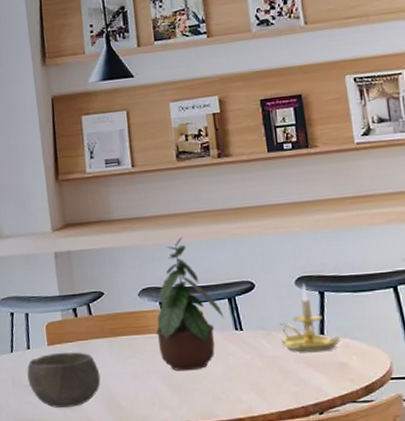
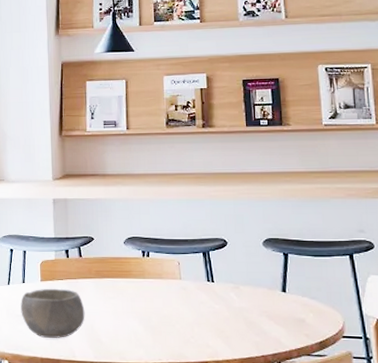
potted plant: present [155,236,225,371] -> none [136,194,199,315]
candle holder: present [279,284,341,352] -> none [247,245,300,307]

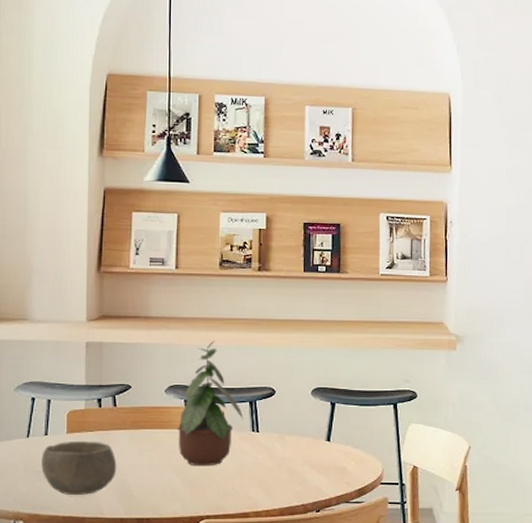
potted plant: none [136,194,199,315] -> present [177,340,244,466]

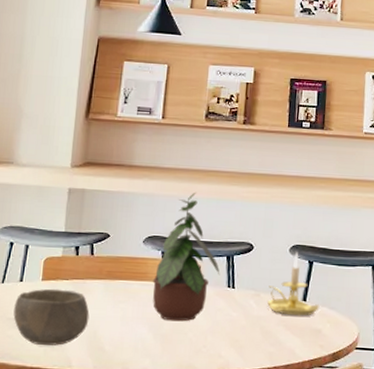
candle holder: none [292,394,344,455] -> present [267,252,320,316]

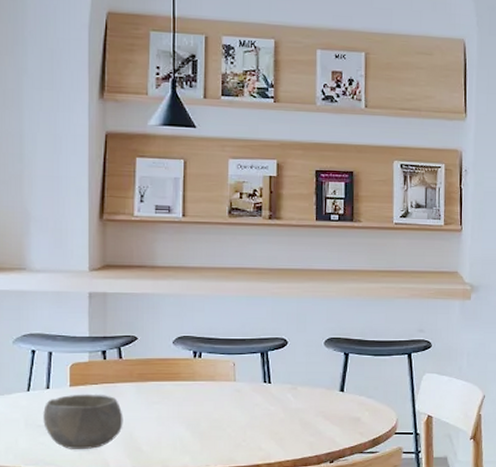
potted plant: present [152,192,220,322] -> none [186,290,255,419]
candle holder: present [267,252,320,316] -> none [305,345,358,406]

